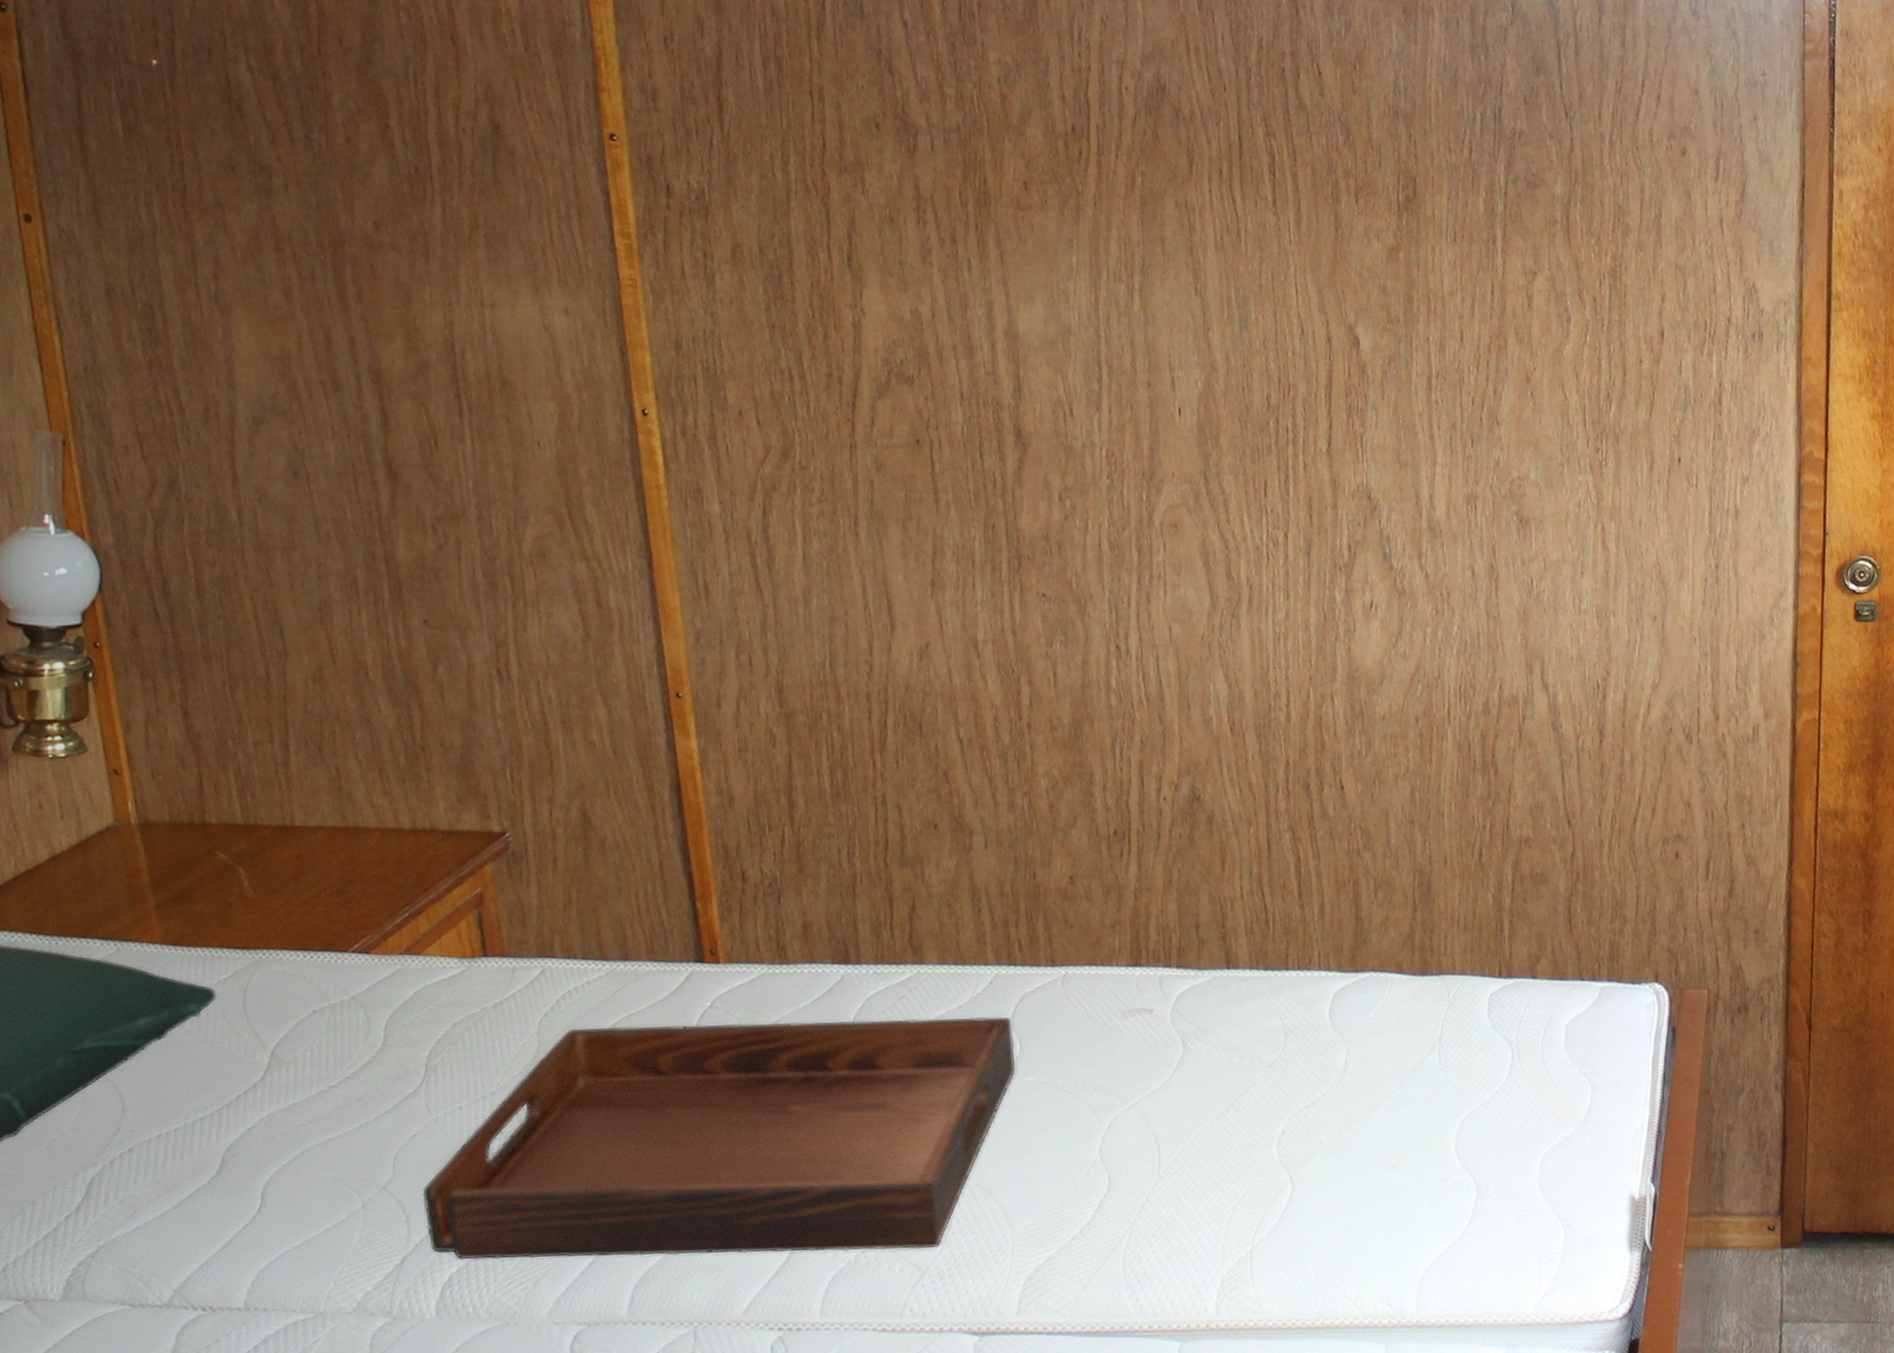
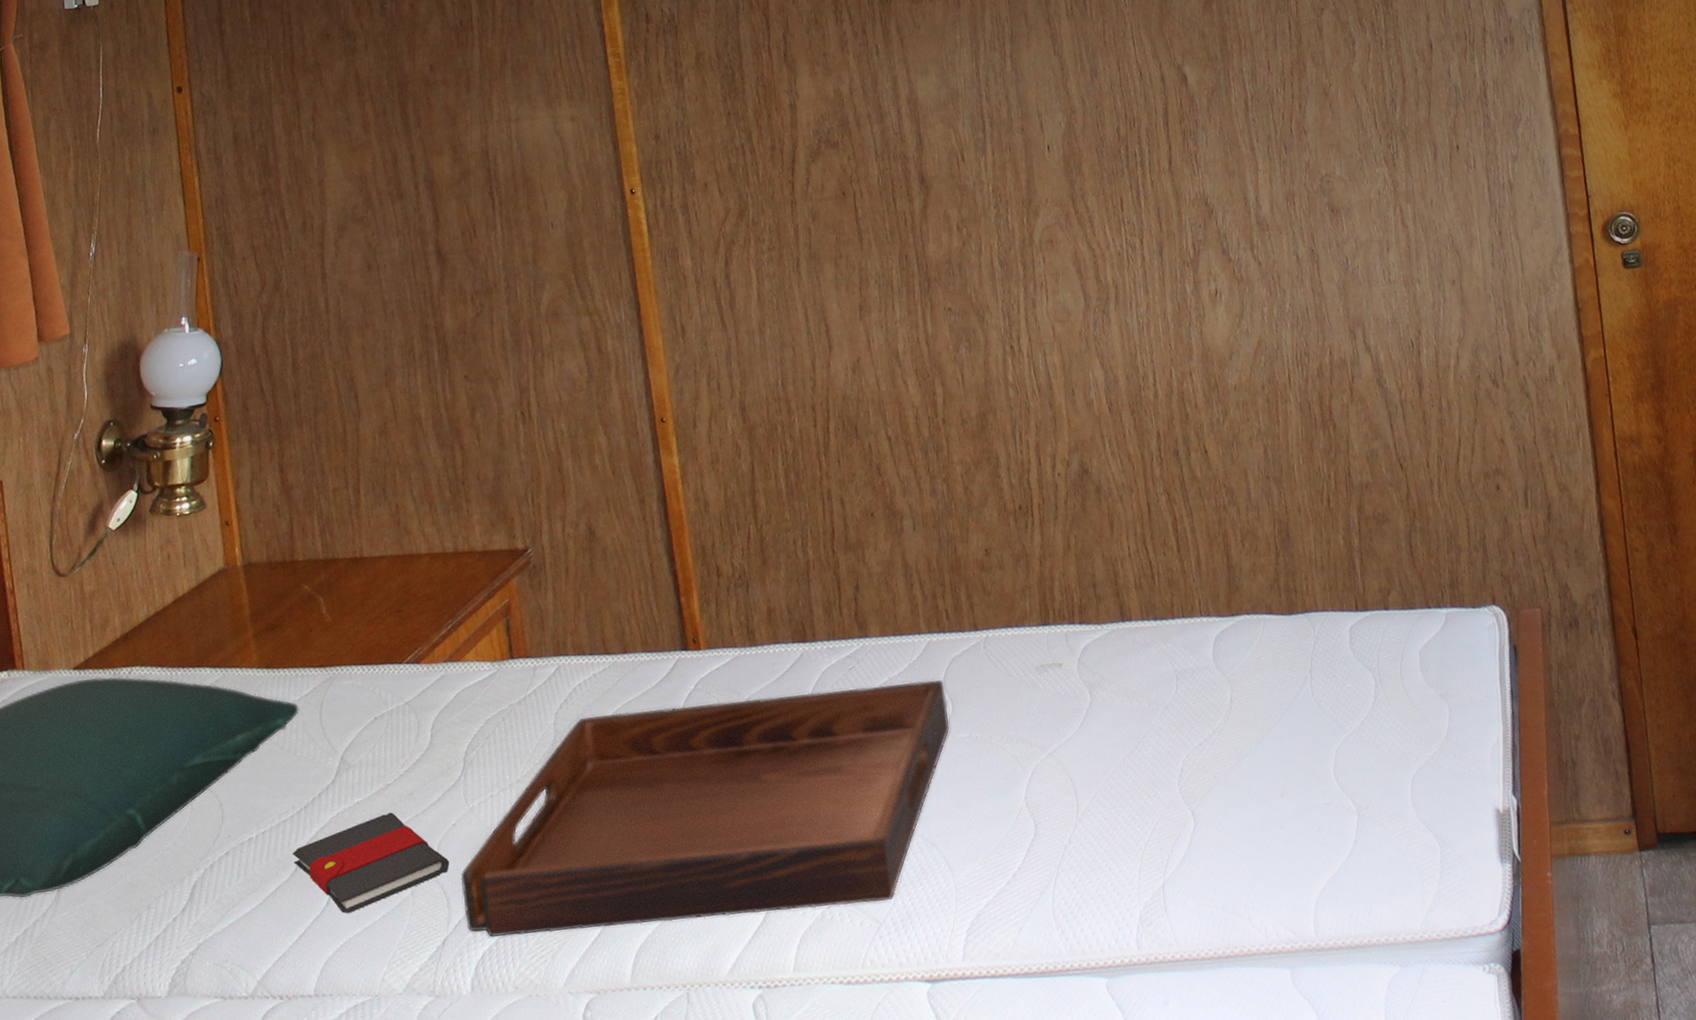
book: none [212,1117,409,1224] -> present [292,812,450,914]

